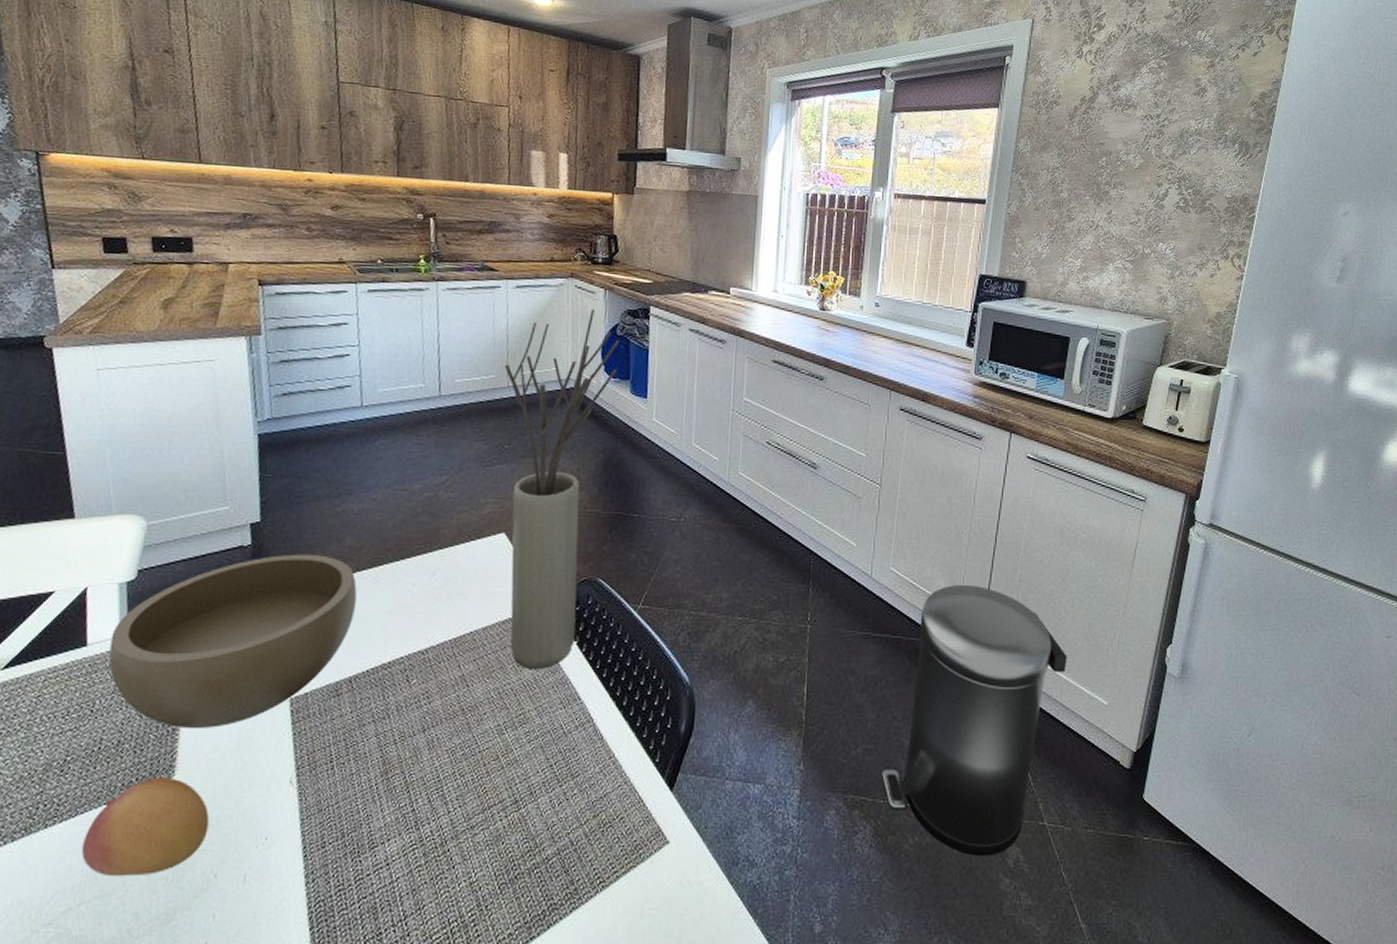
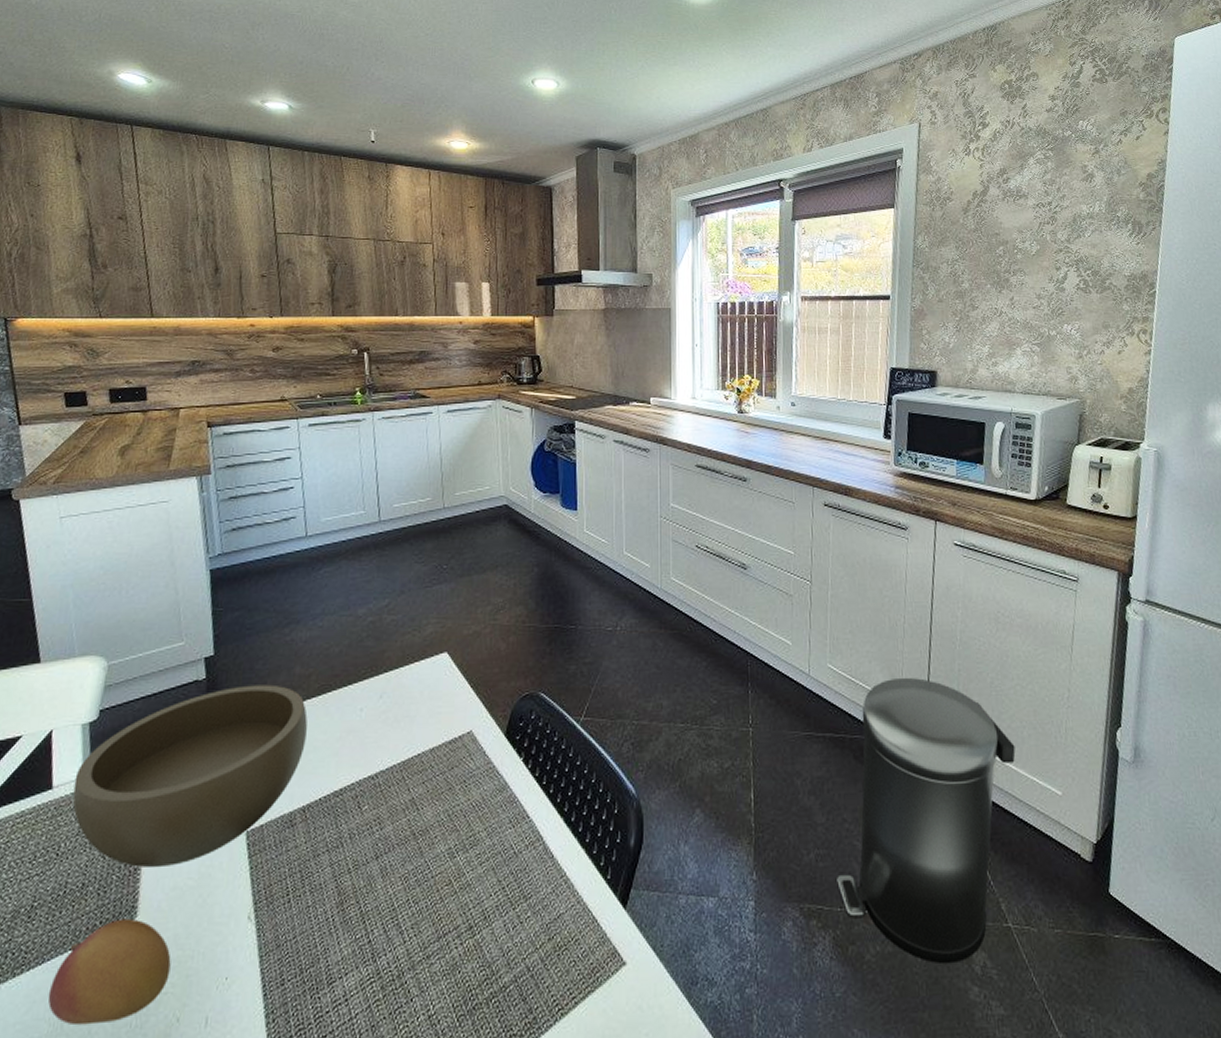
vase: present [504,309,619,670] -> none [439,427,548,790]

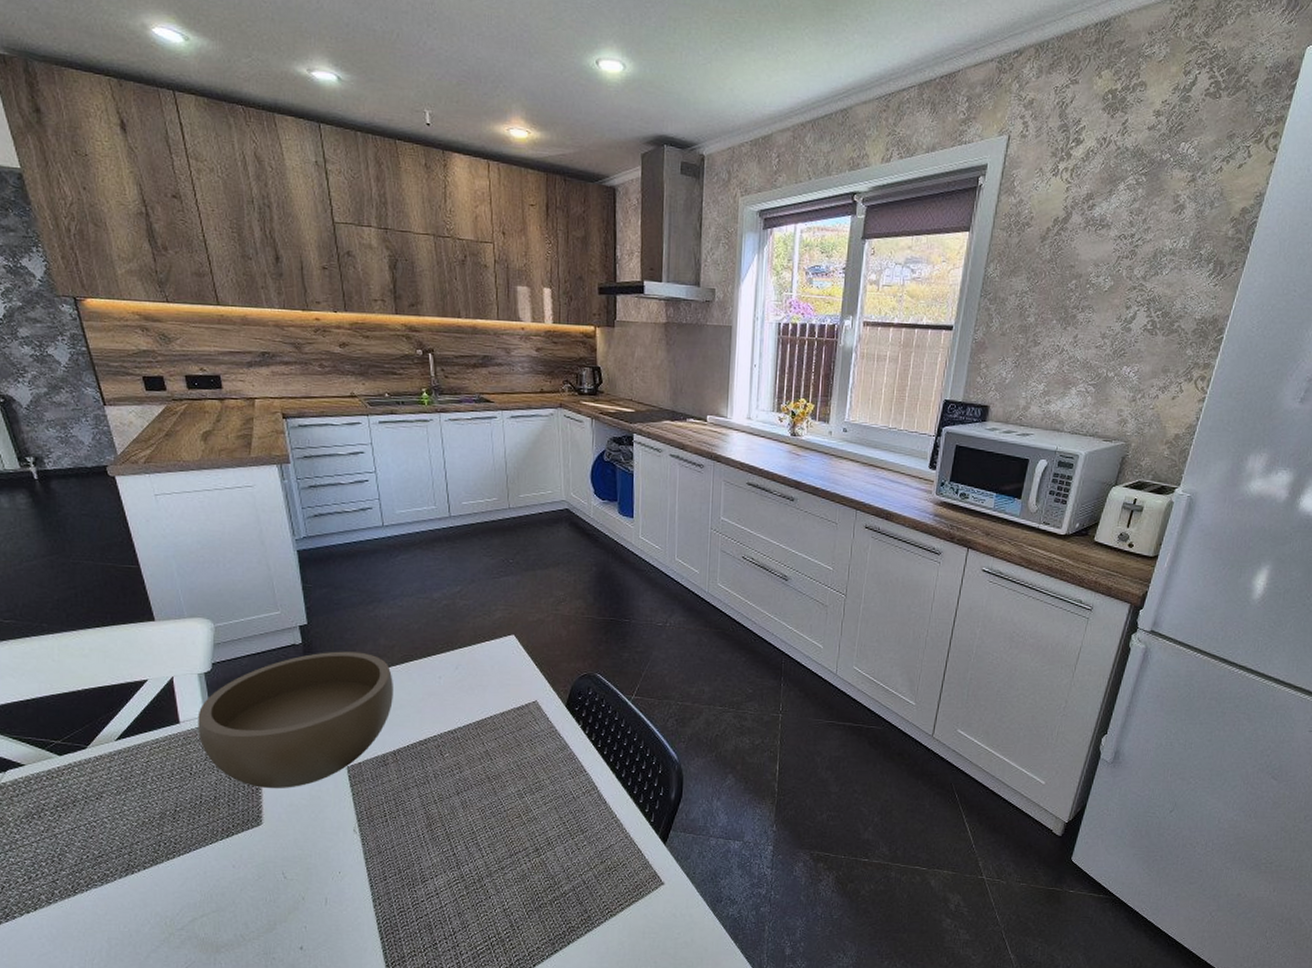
fruit: present [47,918,171,1026] -> none [197,824,294,897]
pedal bin: present [837,677,1016,964] -> none [843,681,1011,902]

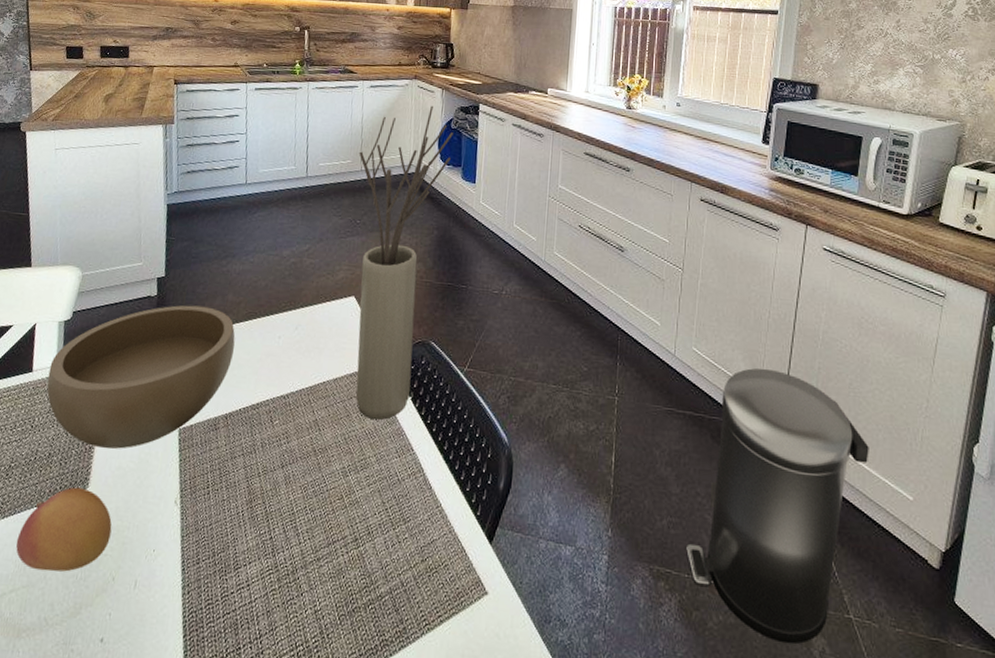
fruit: none [197,824,294,897] -> present [16,487,112,572]
vase: none [505,436,607,748] -> present [356,105,453,421]
pedal bin: none [843,681,1011,902] -> present [686,368,869,644]

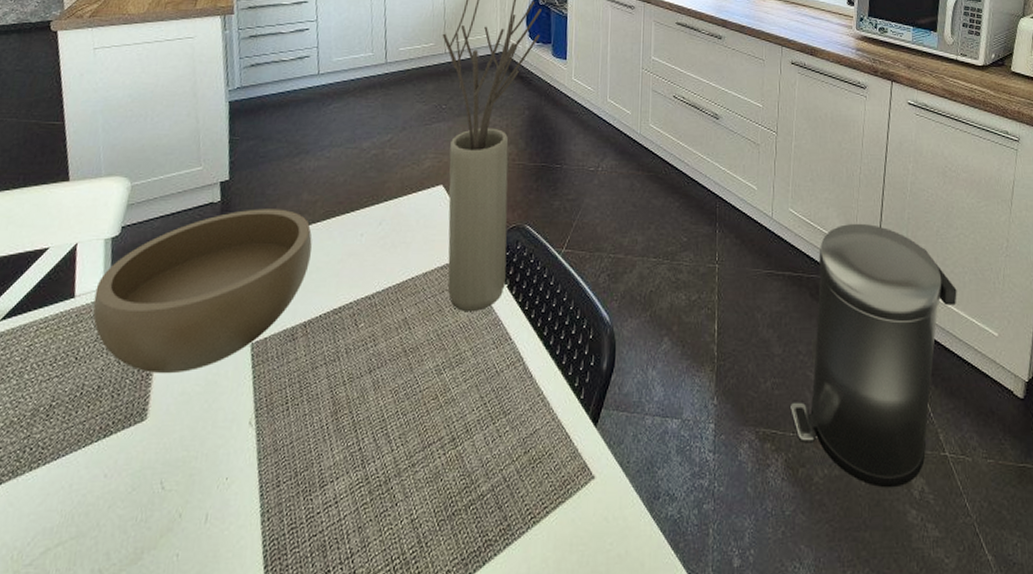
fruit: present [16,487,112,572] -> none [61,420,177,518]

